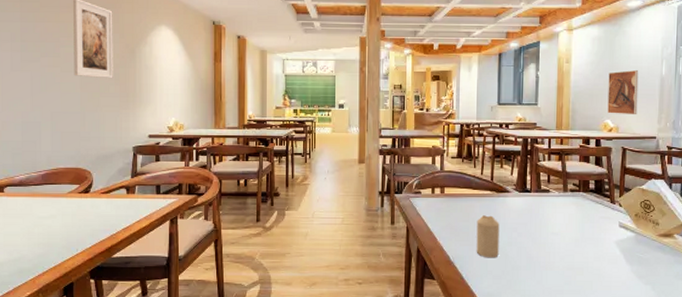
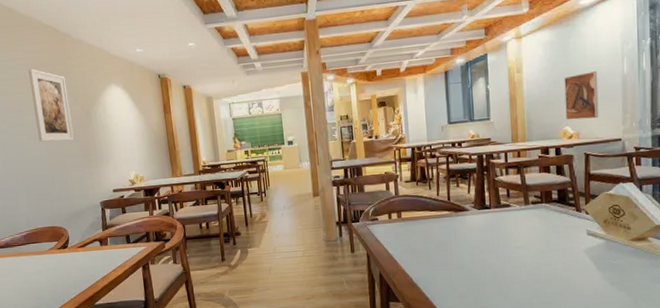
candle: present [476,215,499,258] -> none [437,235,463,277]

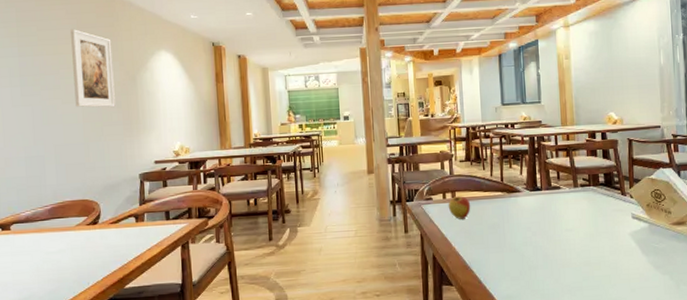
apple: none [394,216,417,239] -> present [448,195,471,219]
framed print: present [564,71,599,120] -> none [608,62,640,107]

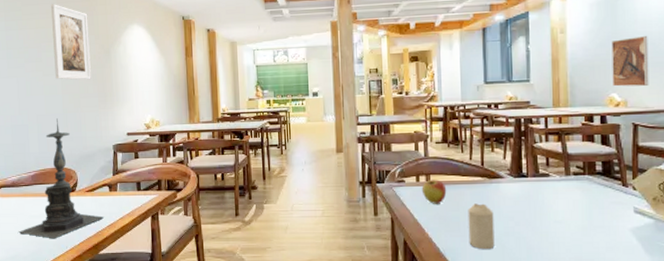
candle holder: none [33,148,131,276] -> present [18,118,105,239]
candle: none [490,216,515,260] -> present [468,203,495,250]
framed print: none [608,62,640,107] -> present [611,36,649,87]

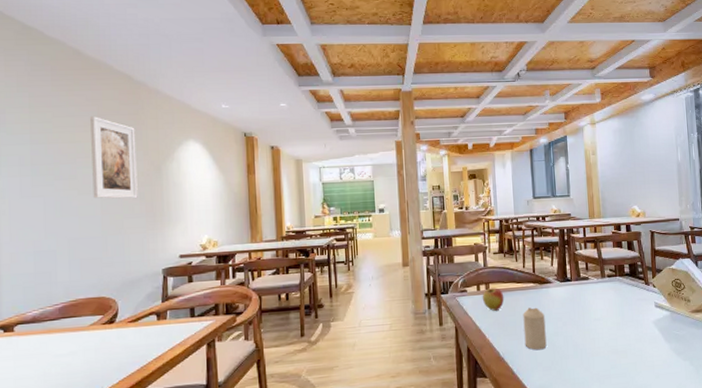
candle holder: present [18,118,105,239] -> none [39,242,151,380]
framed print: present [611,36,649,87] -> none [631,158,661,200]

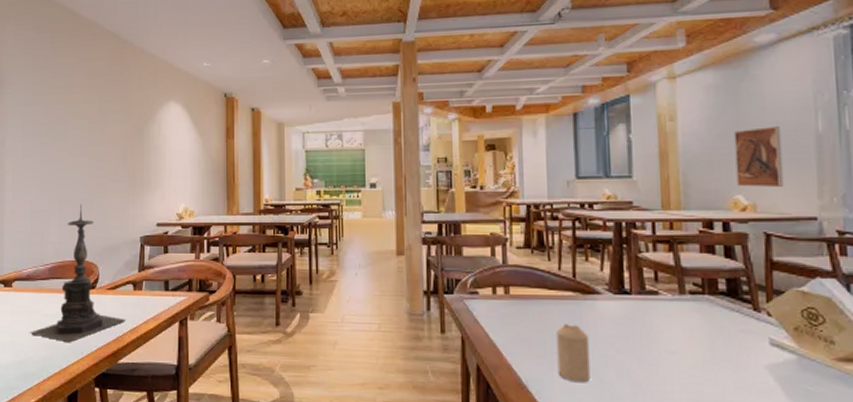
candle holder: none [39,242,151,380] -> present [30,204,127,343]
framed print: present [90,115,138,199] -> none [82,76,121,162]
apple: present [482,287,504,311] -> none [499,291,530,323]
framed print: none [631,158,661,200] -> present [734,127,784,188]

